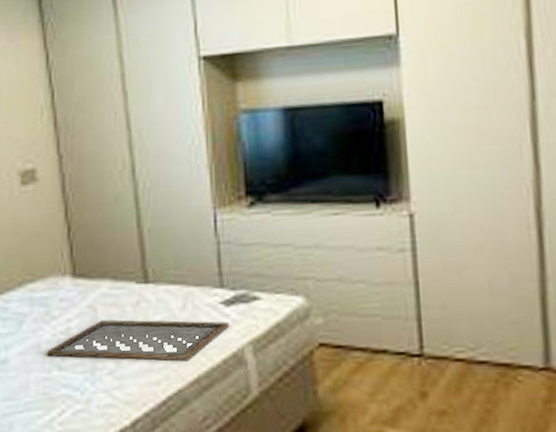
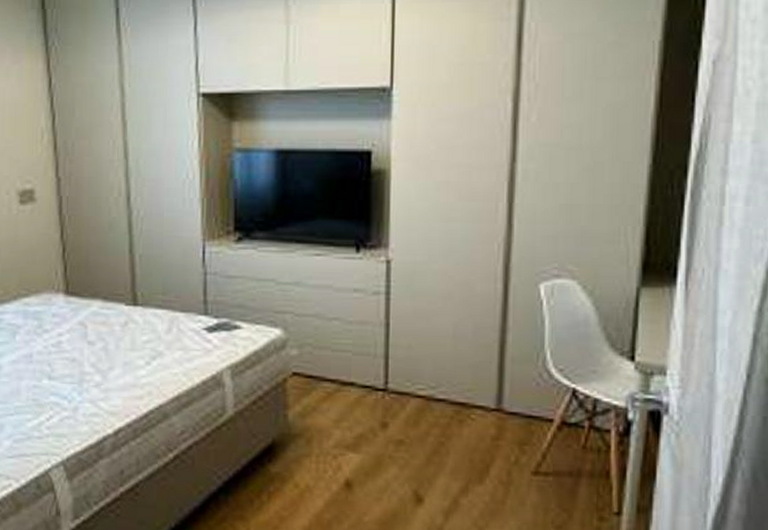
tray: present [46,319,230,362] -> none [37,337,211,380]

